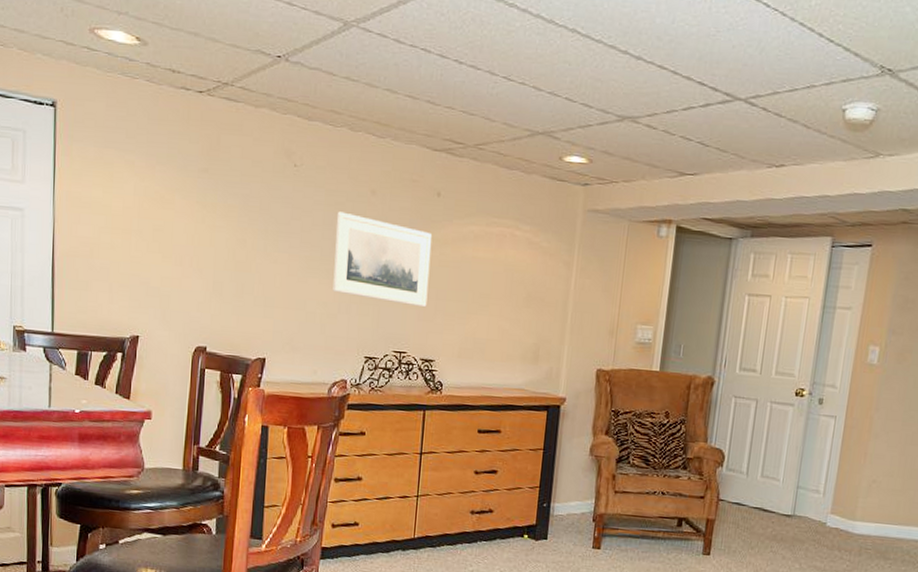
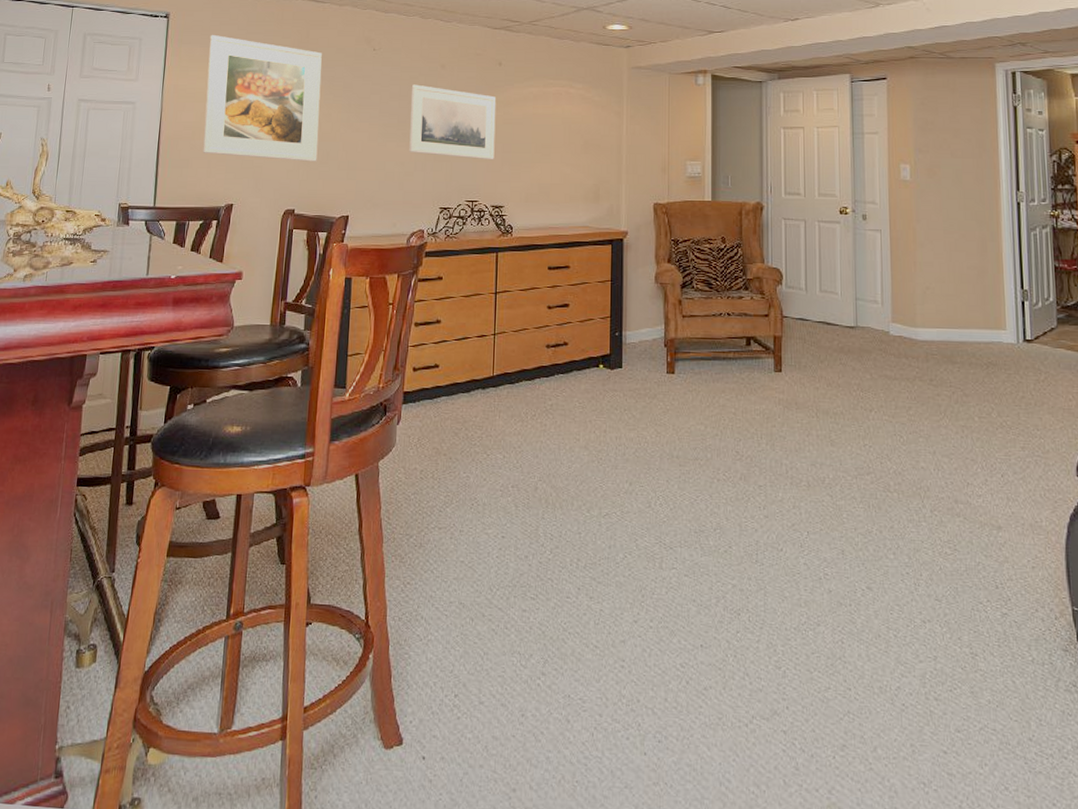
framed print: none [103,131,235,295] -> present [203,34,322,162]

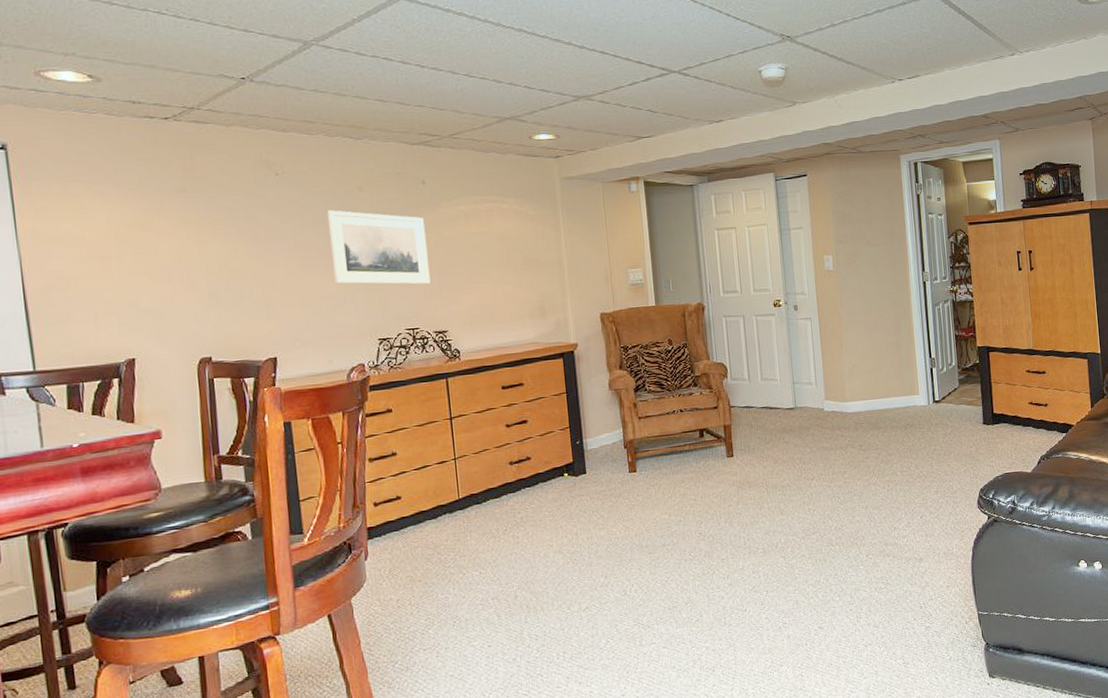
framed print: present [203,34,322,162] -> none [66,166,229,306]

